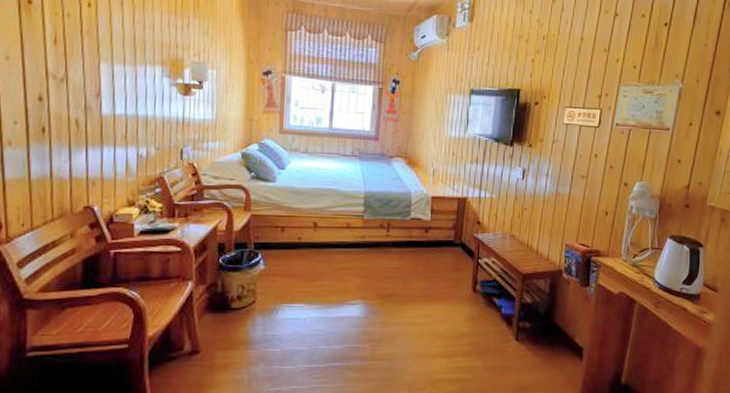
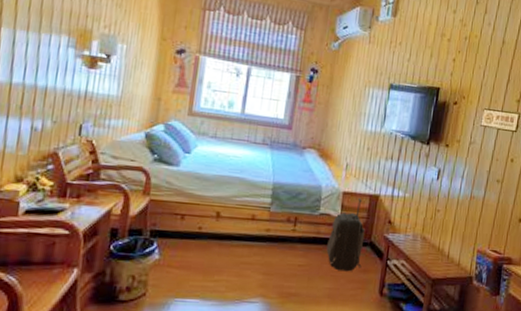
rolling backpack: none [419,201,456,272] -> present [326,197,366,272]

